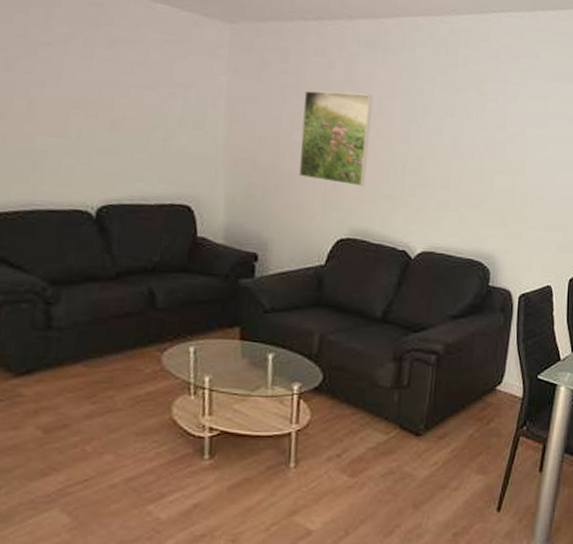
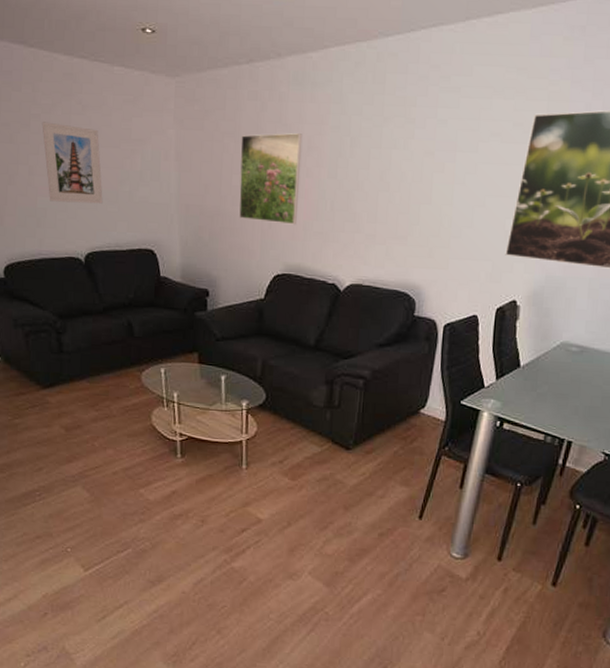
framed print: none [53,51,130,150] -> present [42,122,103,204]

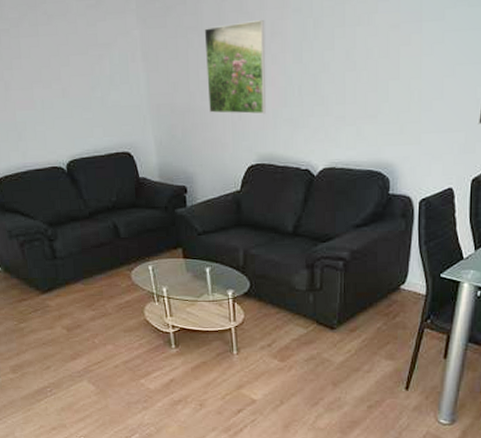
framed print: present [42,122,103,204] -> none [11,35,78,114]

